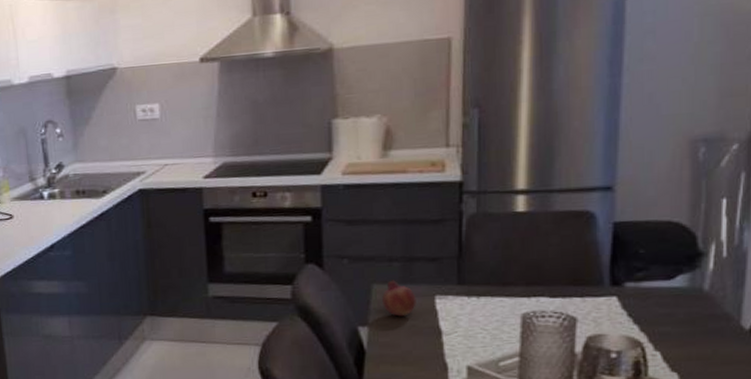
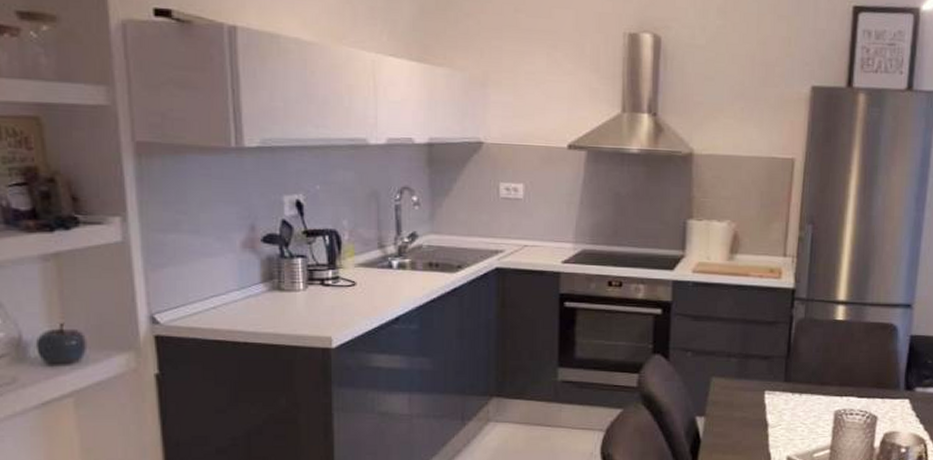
fruit: present [382,280,416,317] -> none [719,374,749,409]

